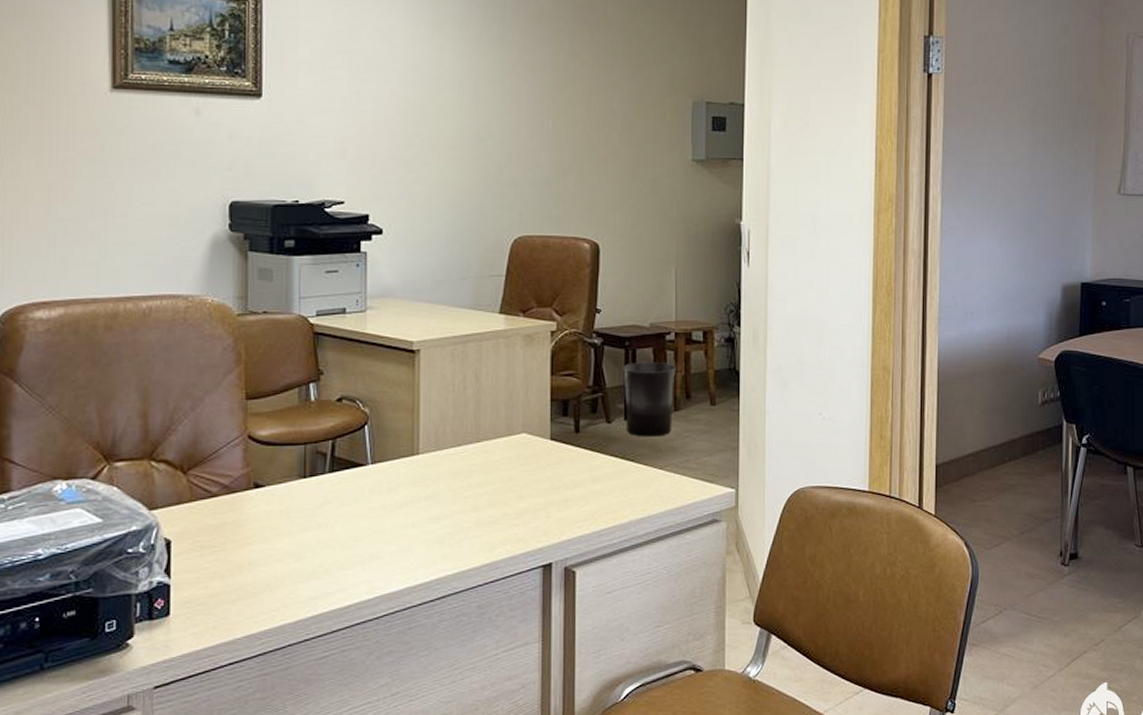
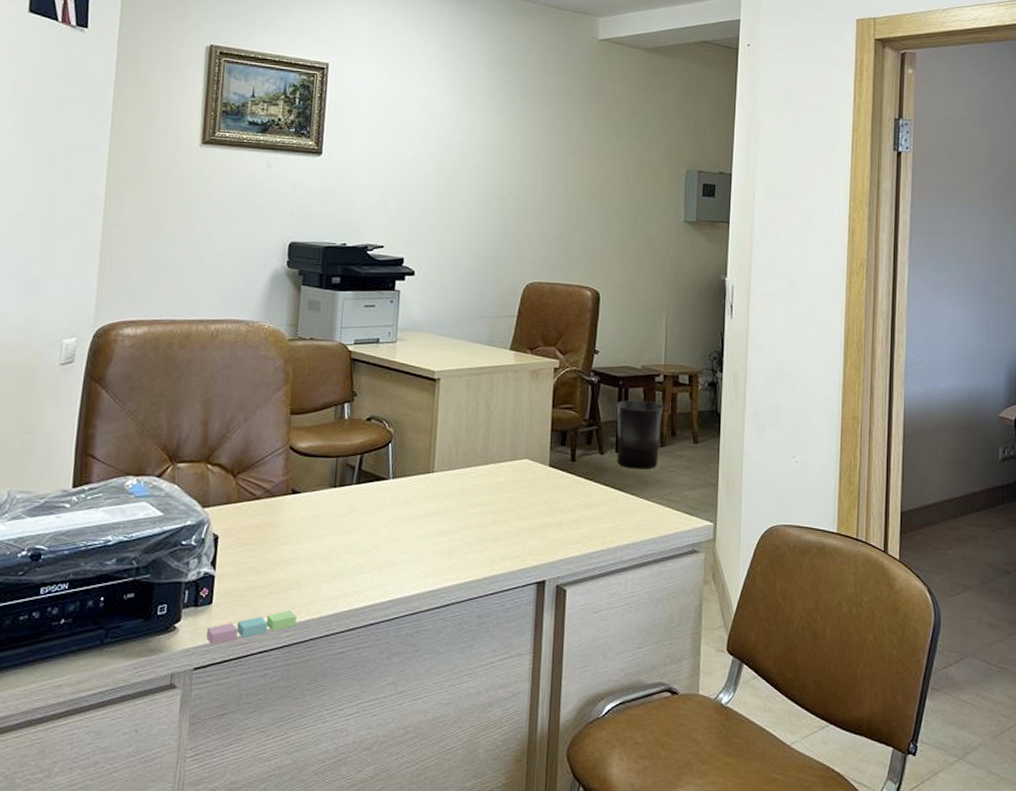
sticky notes: none [166,616,270,660] -> present [206,610,297,645]

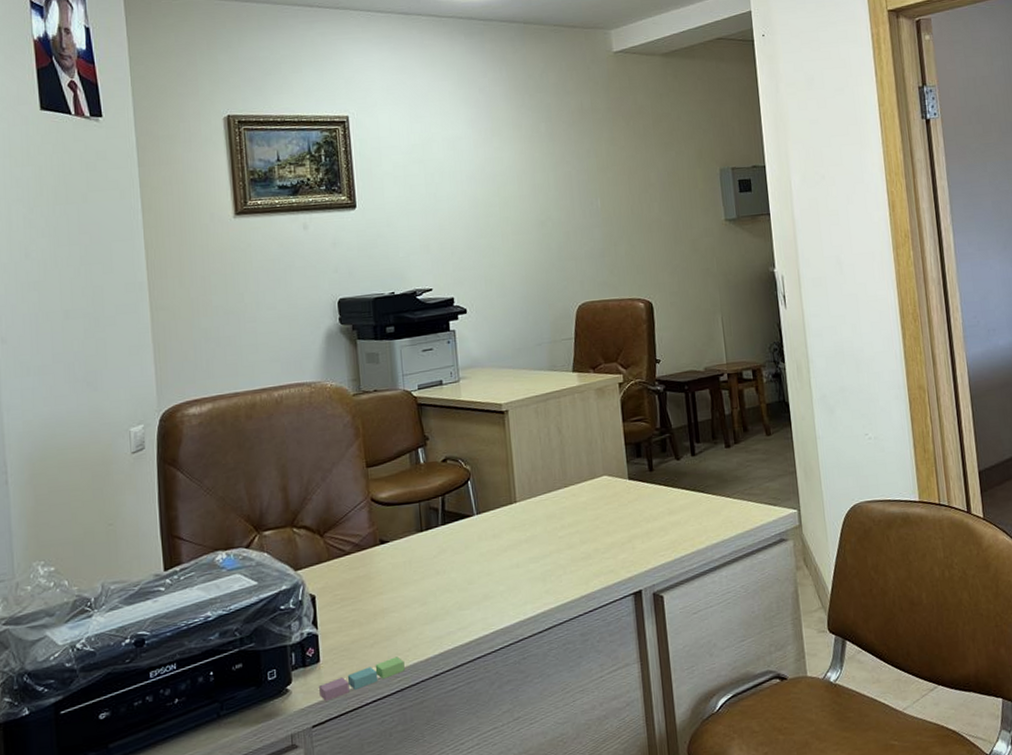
waste bin: present [616,400,663,470] -> none [685,401,735,470]

